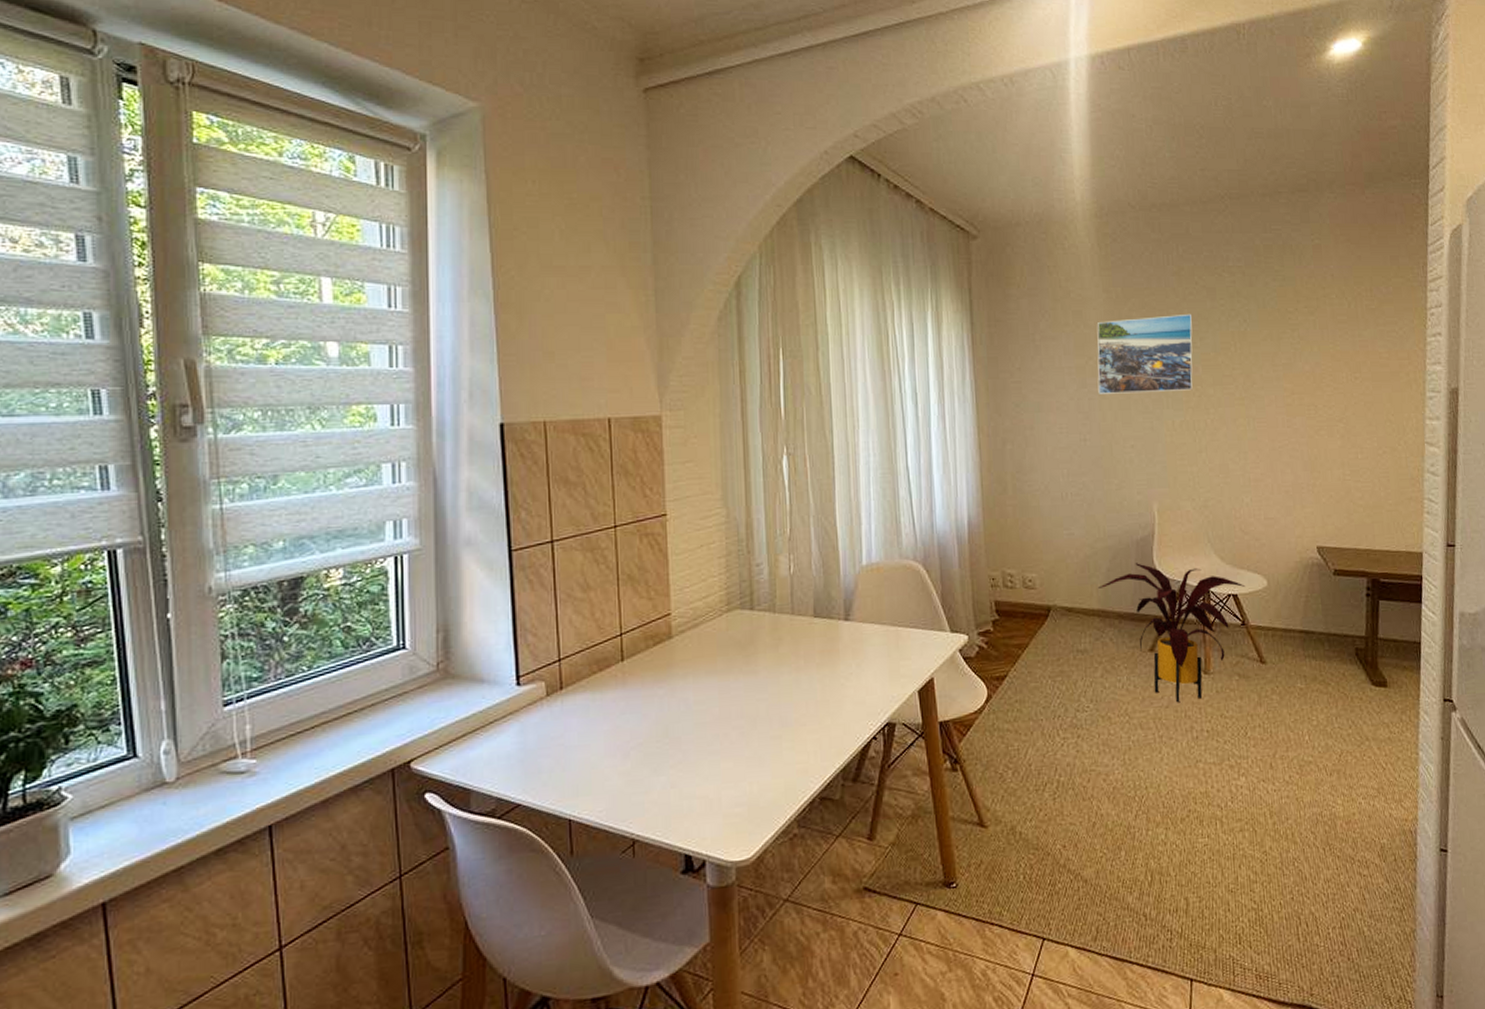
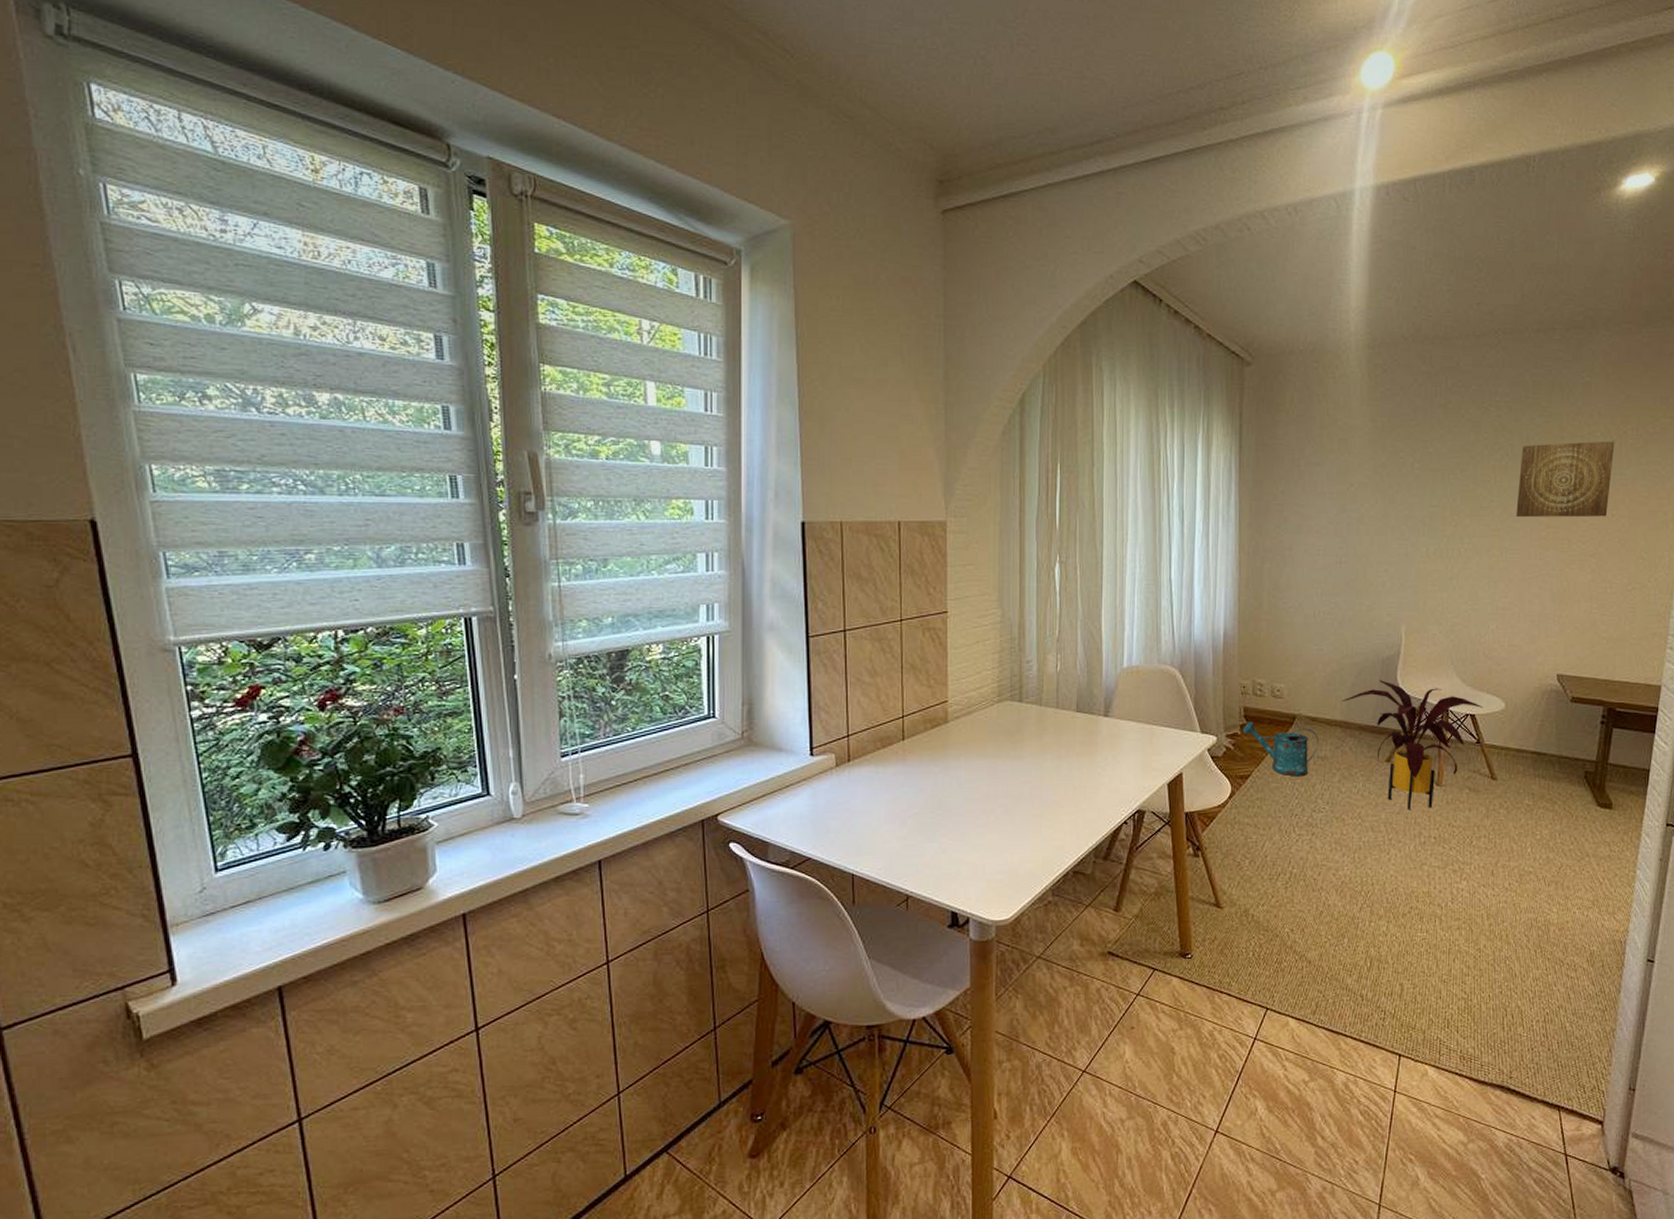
watering can: none [995,616,1077,674] -> present [1242,722,1319,777]
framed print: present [1097,313,1193,394] -> none [1357,445,1456,521]
wall art: none [1259,303,1351,385] -> present [1516,441,1615,518]

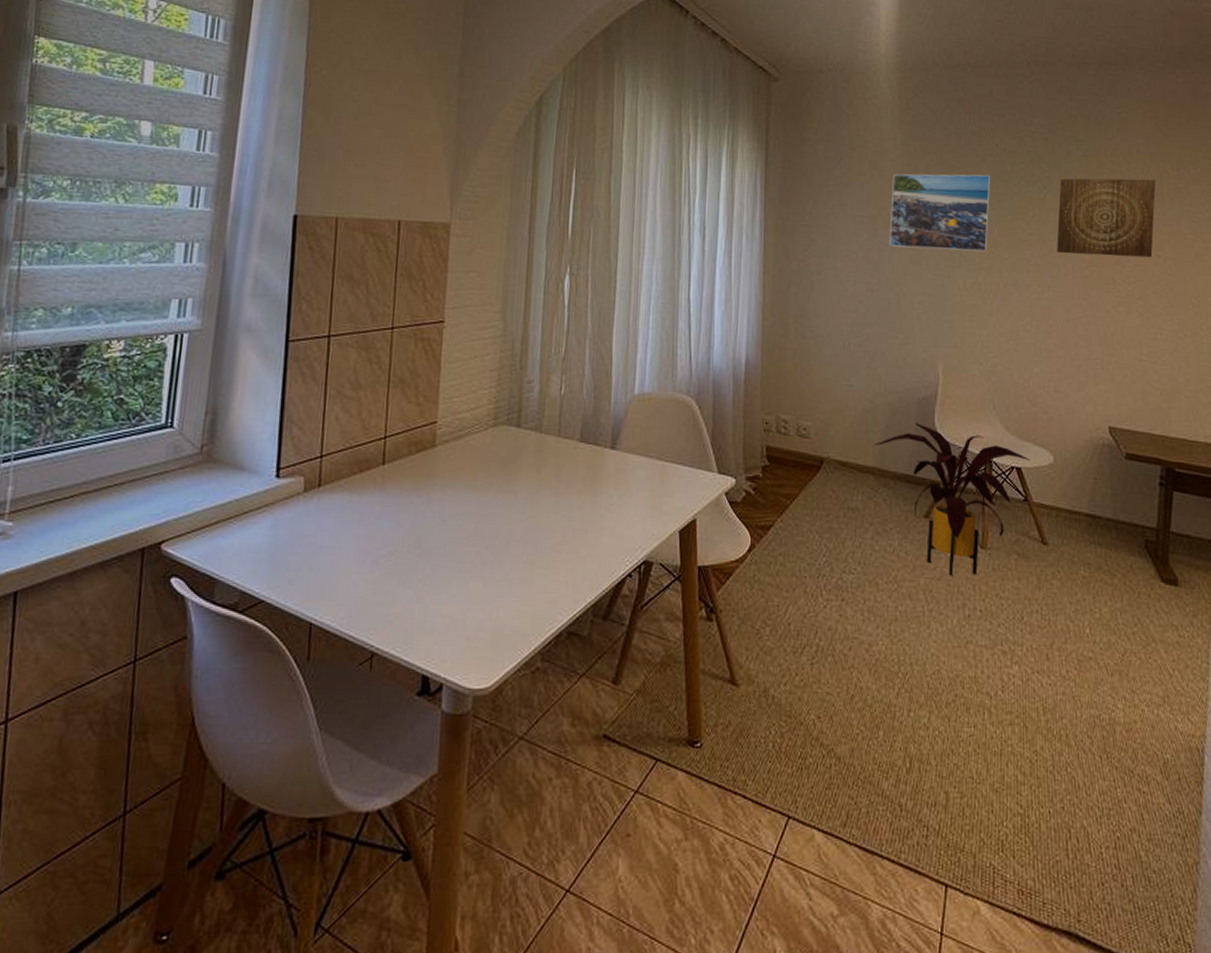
watering can: present [1242,722,1319,777] -> none [764,463,849,530]
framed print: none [1357,445,1456,521] -> present [889,173,991,252]

